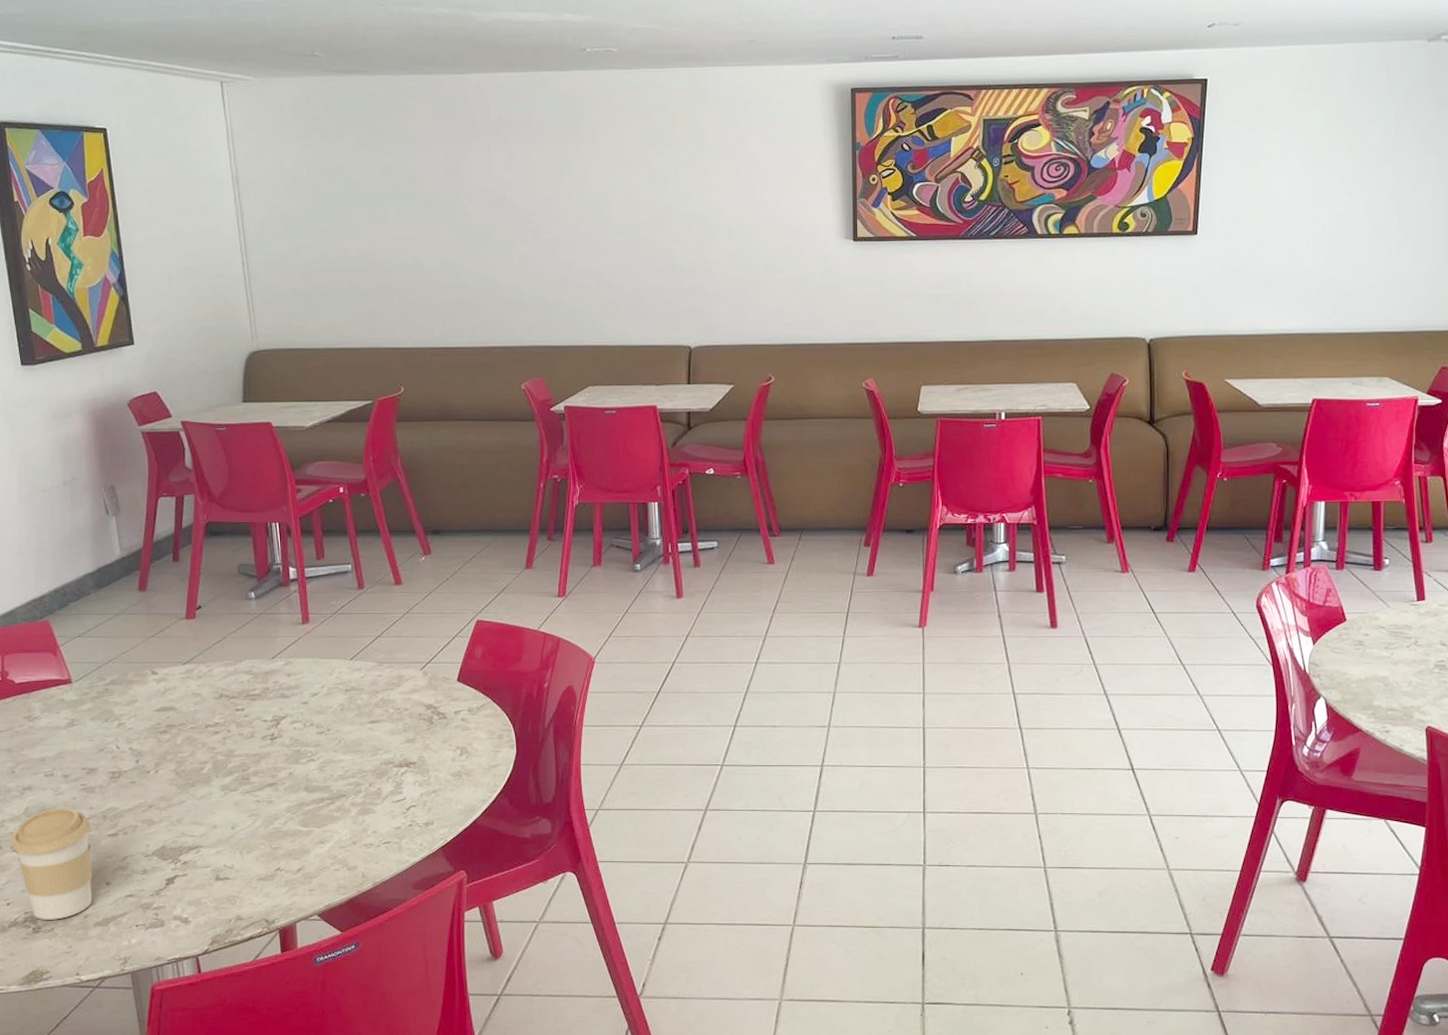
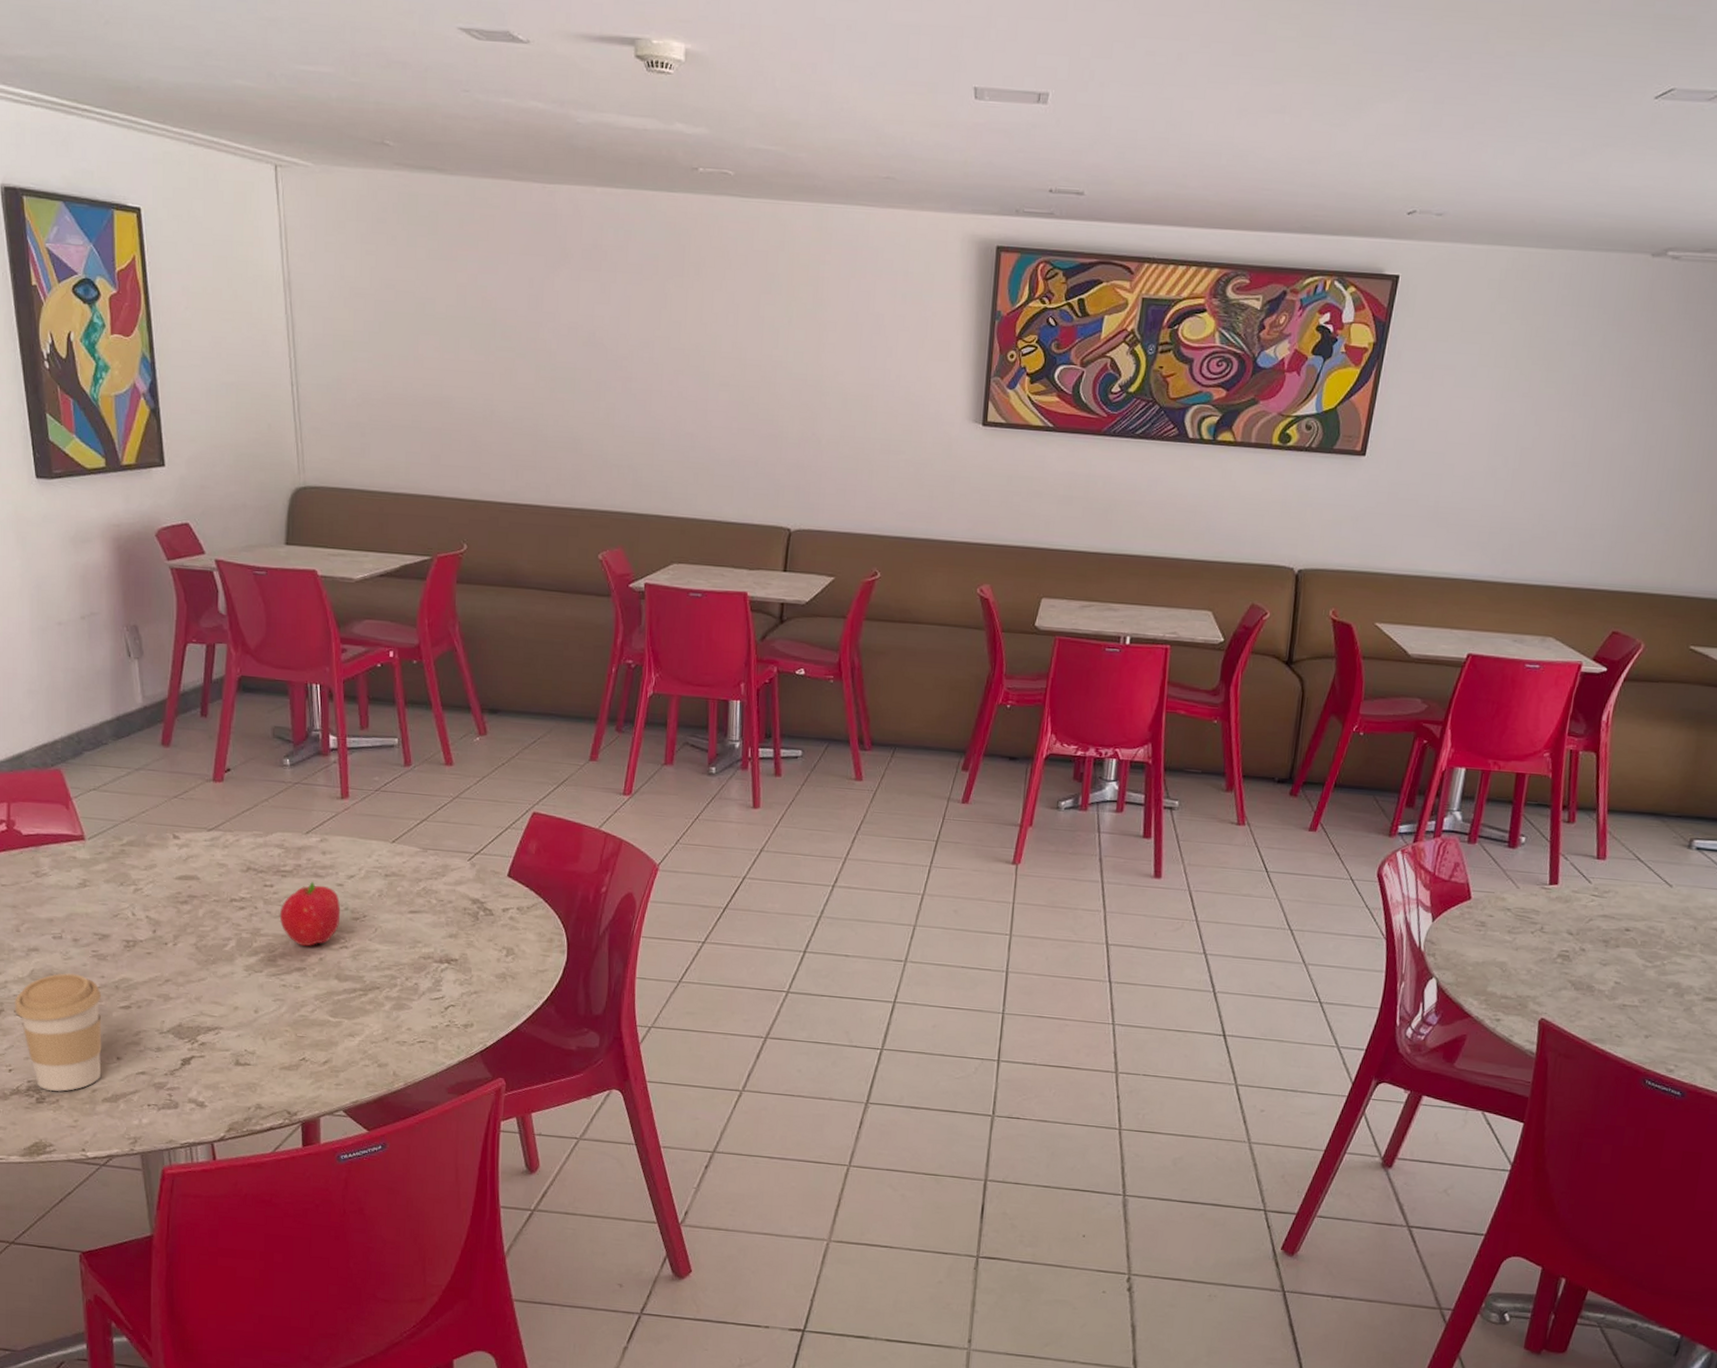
fruit: none [251,702,307,763] -> present [279,881,341,947]

